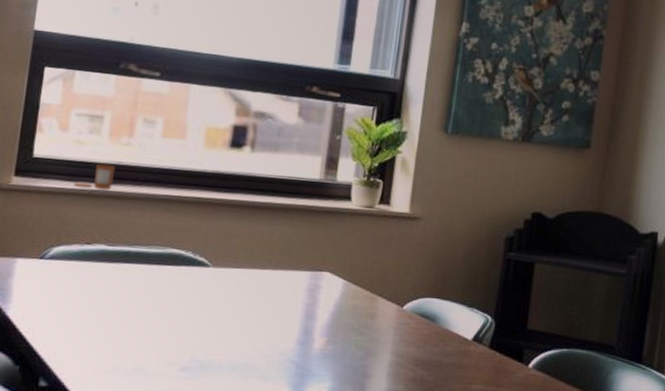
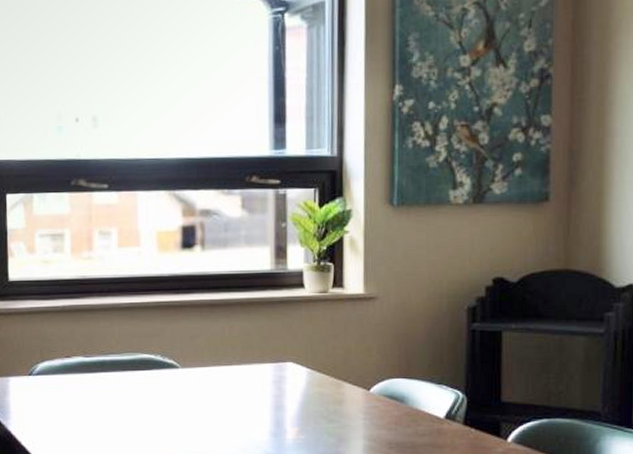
candle: present [73,163,115,191] -> none [46,279,81,305]

